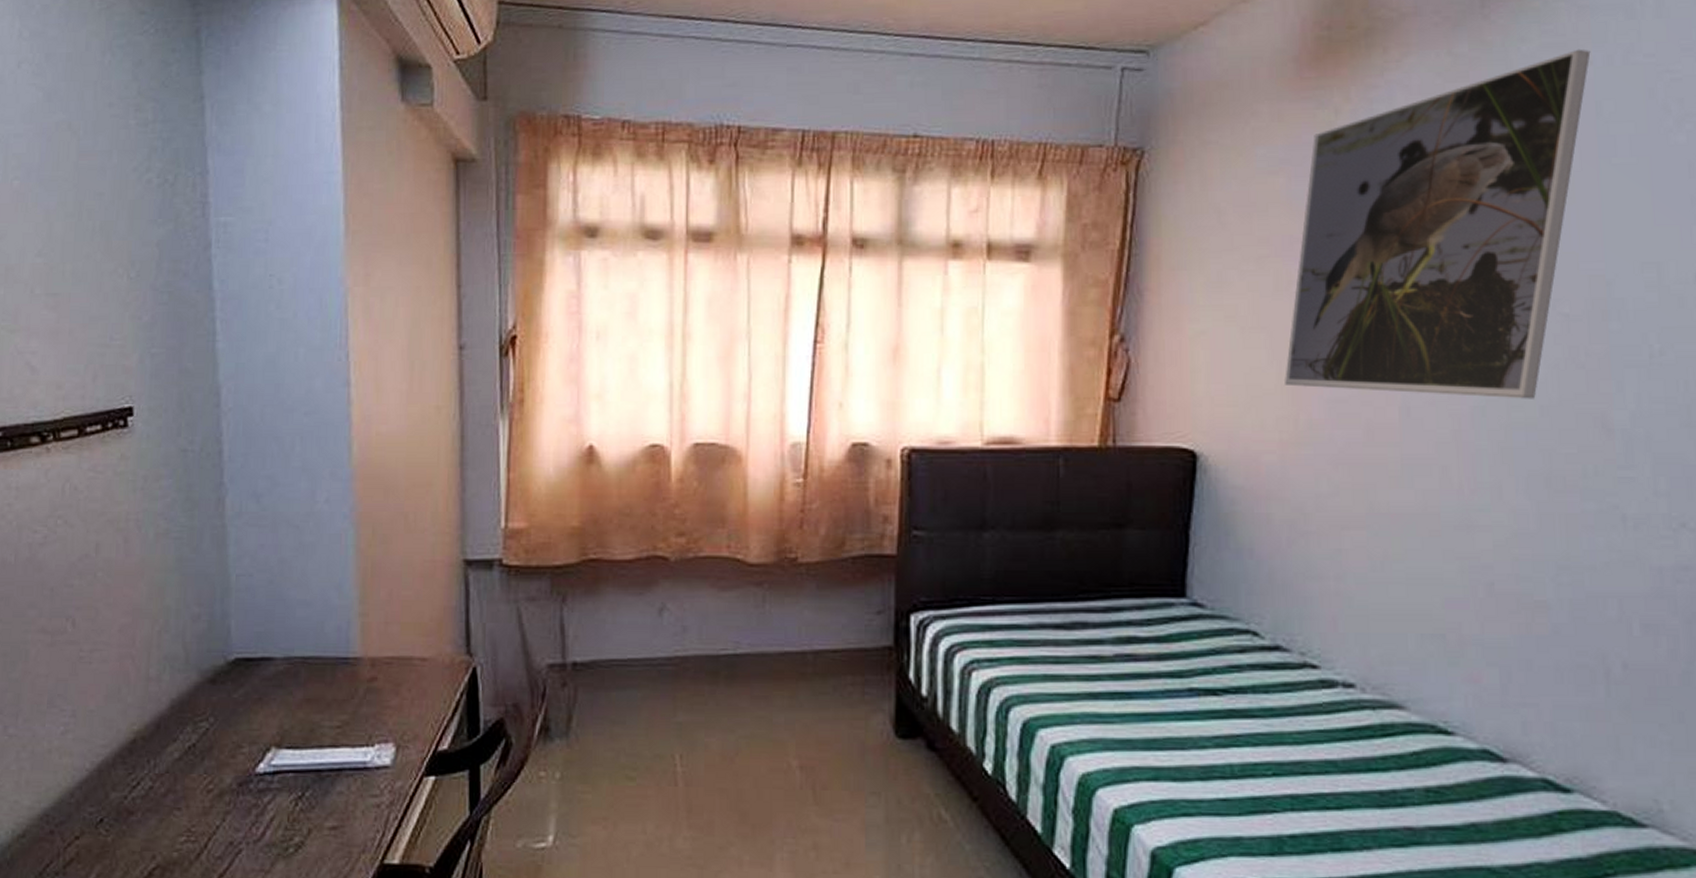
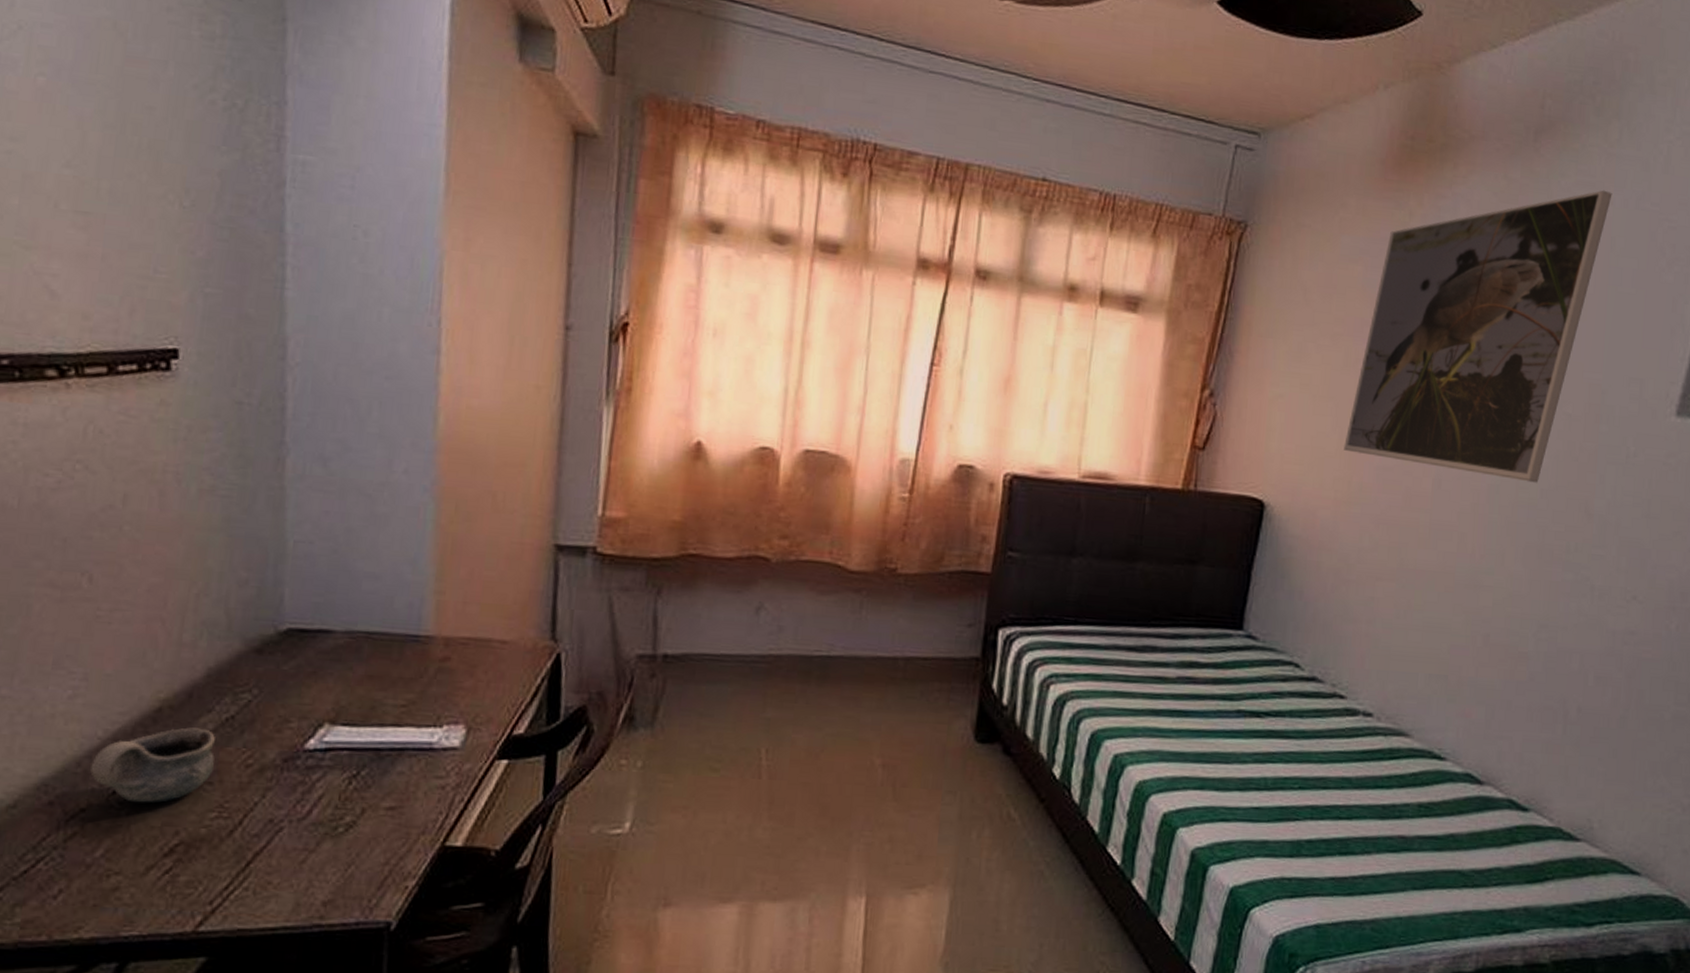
mug: none [81,757,181,830] -> present [90,727,215,803]

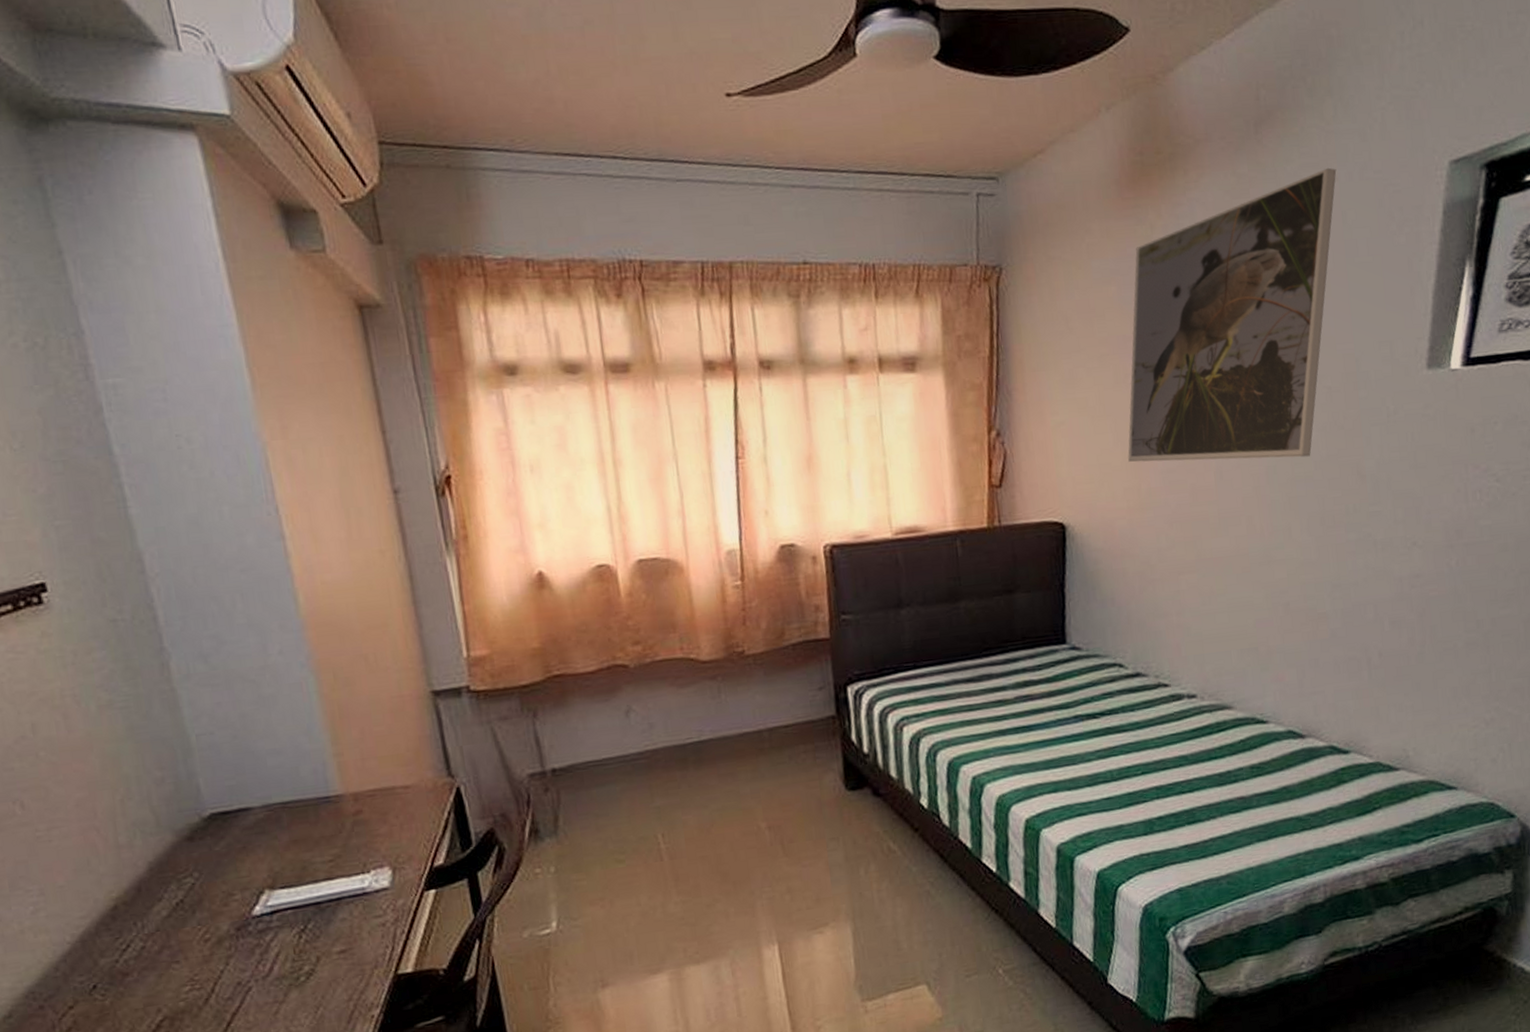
mug: present [90,727,215,803] -> none [67,916,177,992]

